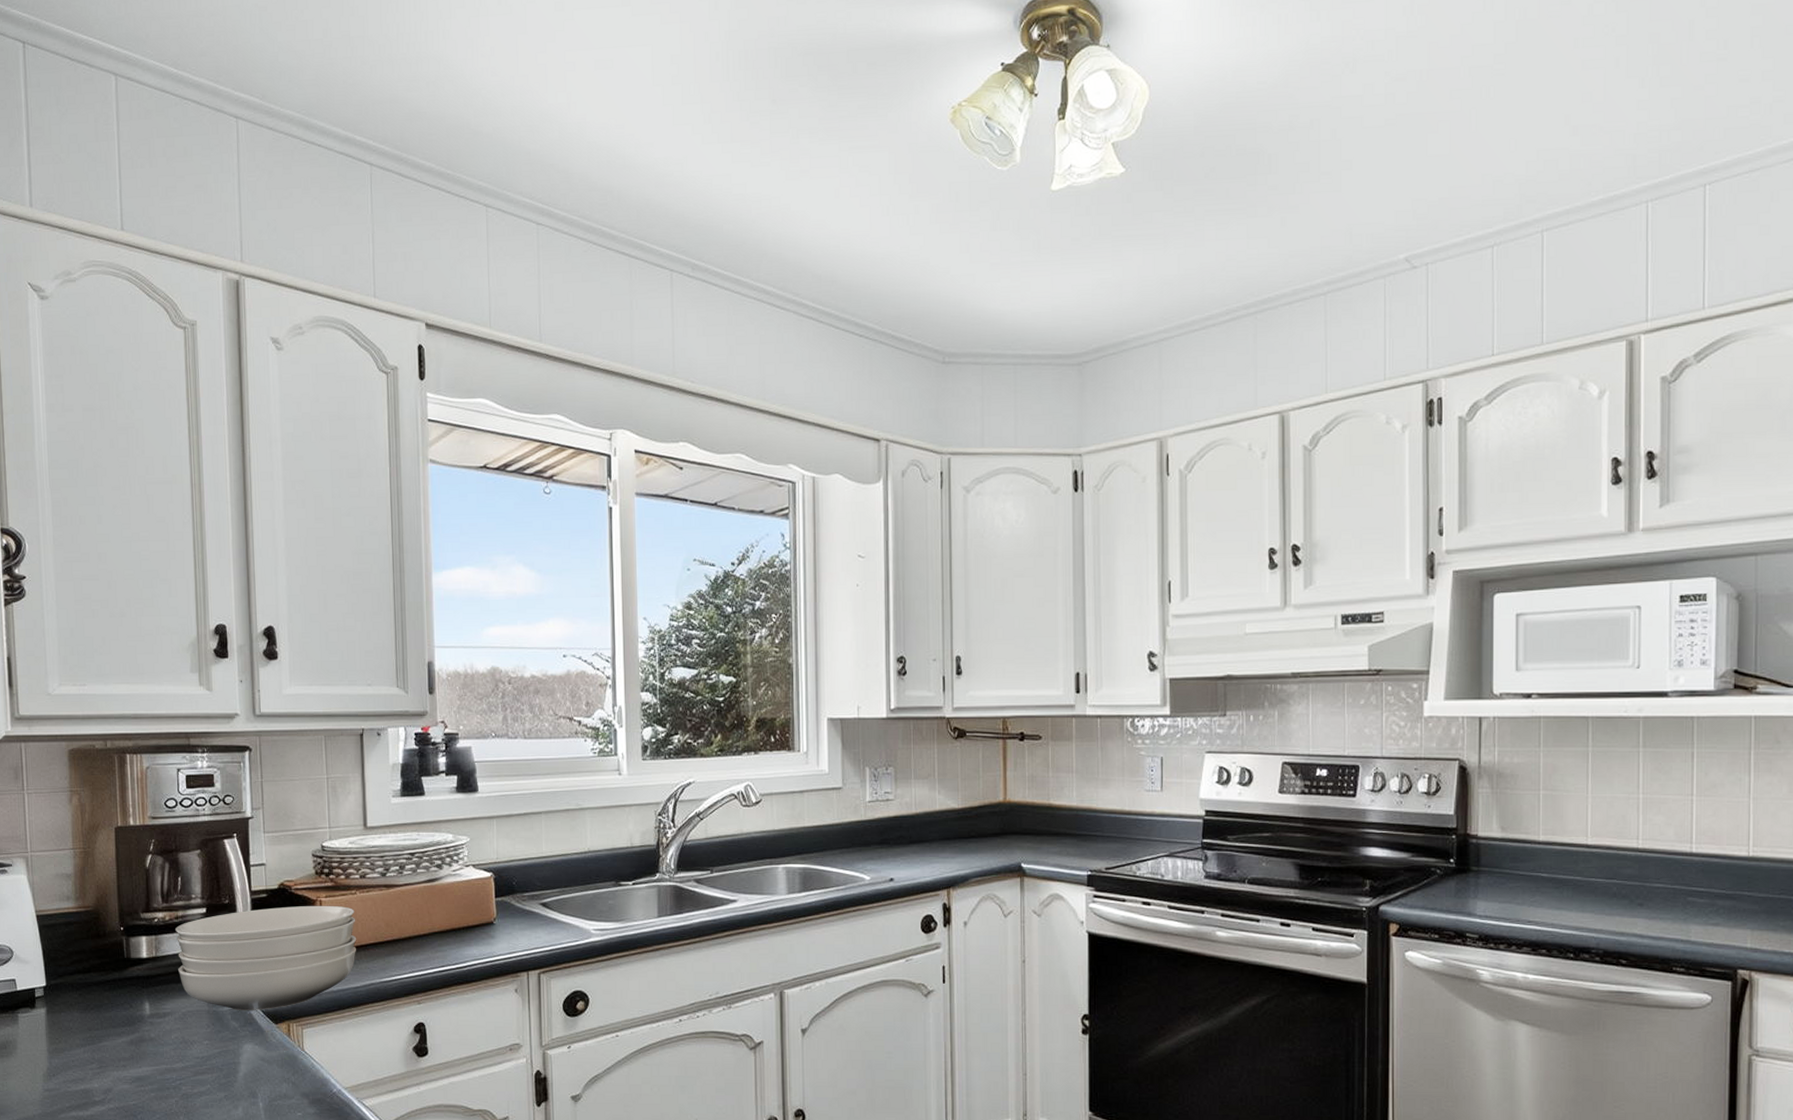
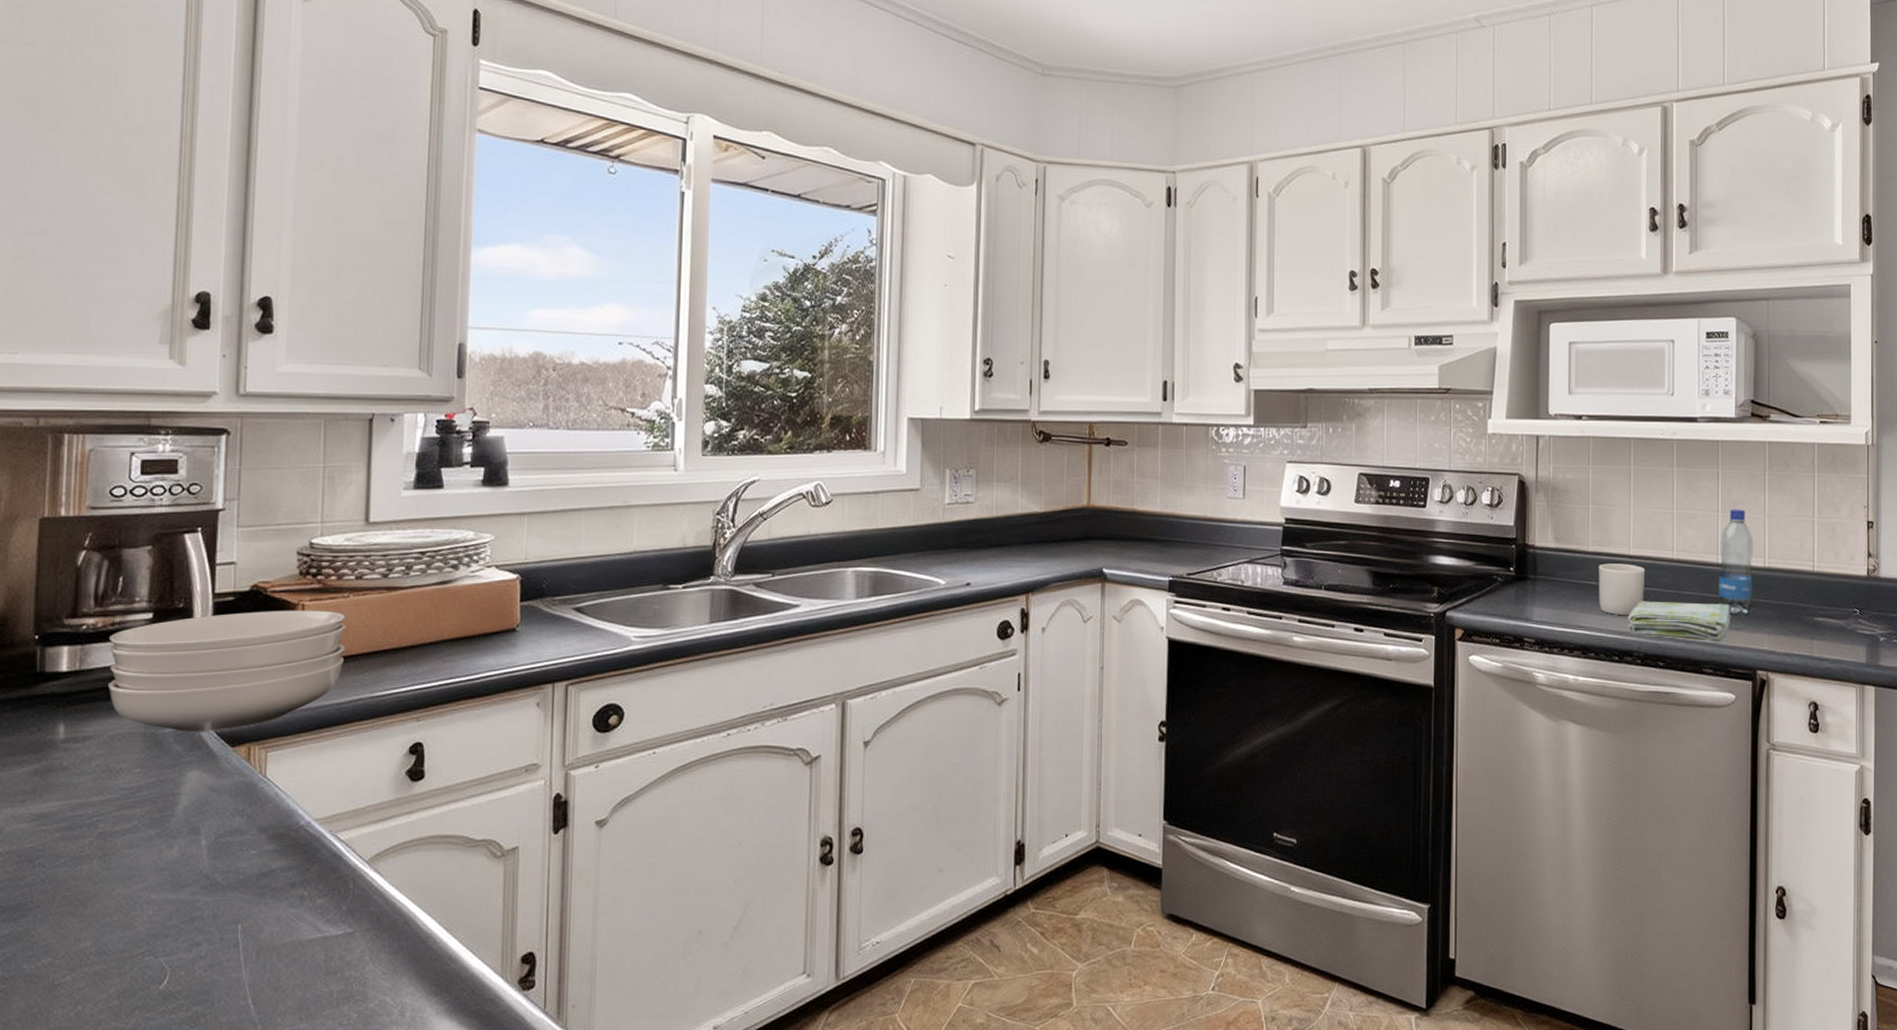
mug: none [1550,854,1606,910] -> present [1598,563,1646,616]
towel: none [1584,894,1707,939] -> present [1627,601,1731,643]
bottle: none [1692,792,1735,908] -> present [1719,509,1753,614]

